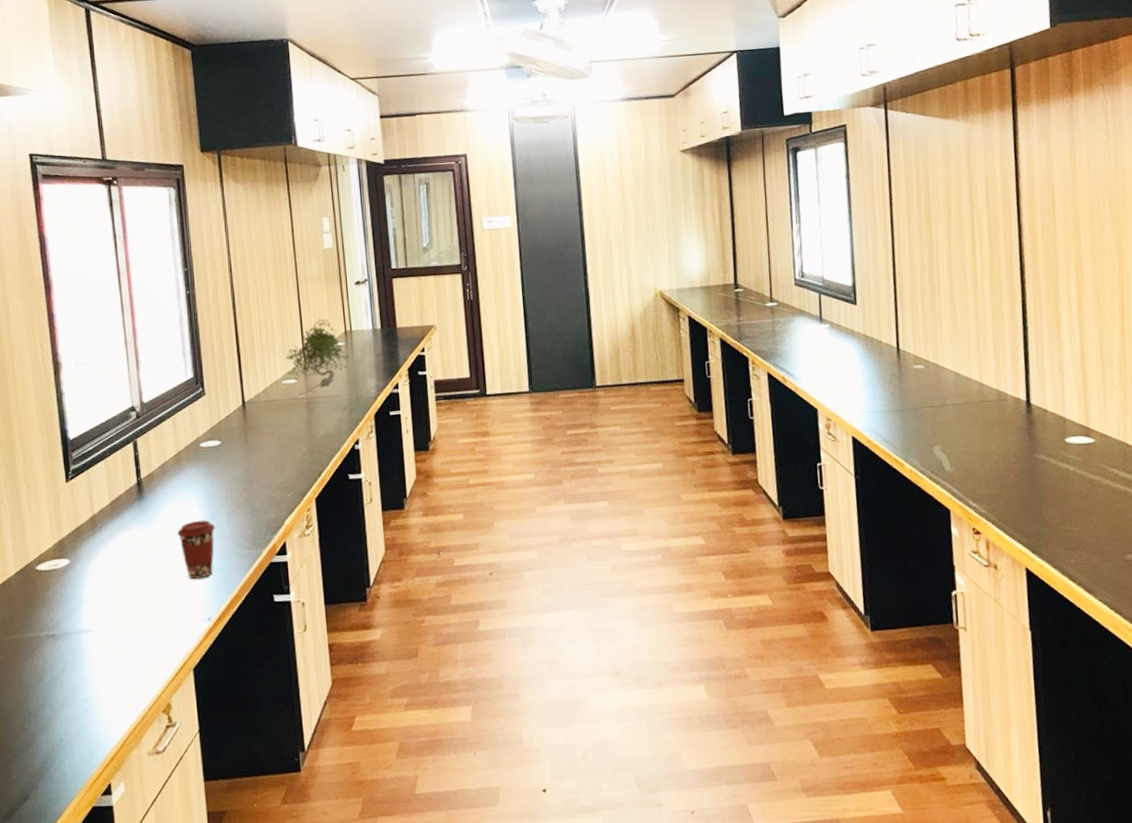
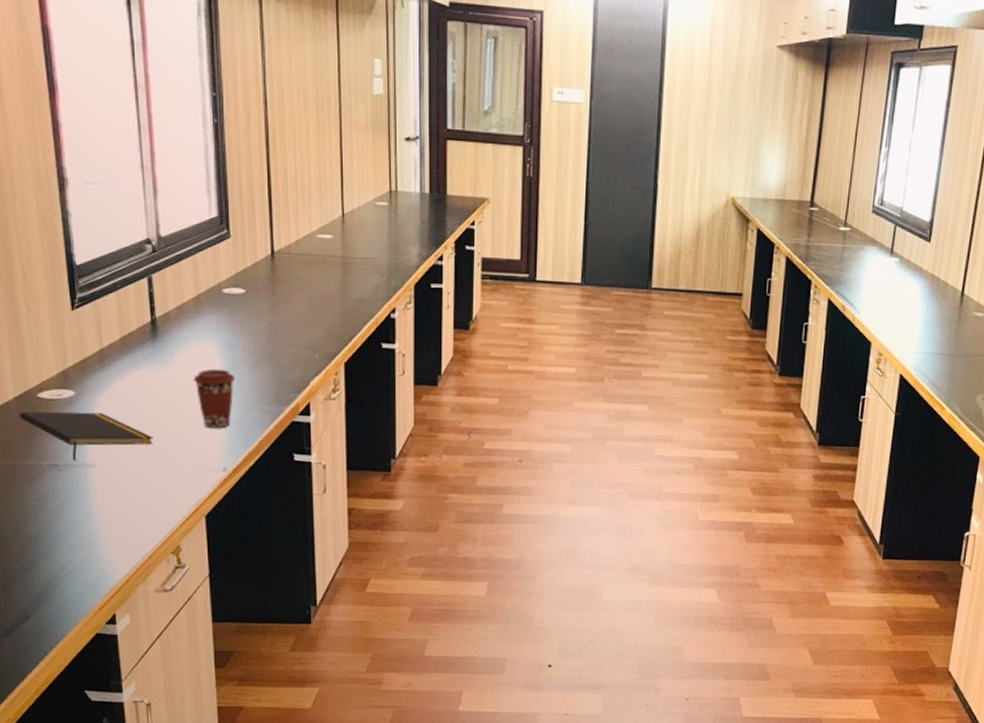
notepad: none [20,577,142,628] -> present [19,411,153,460]
plant: present [286,319,350,396] -> none [323,173,393,254]

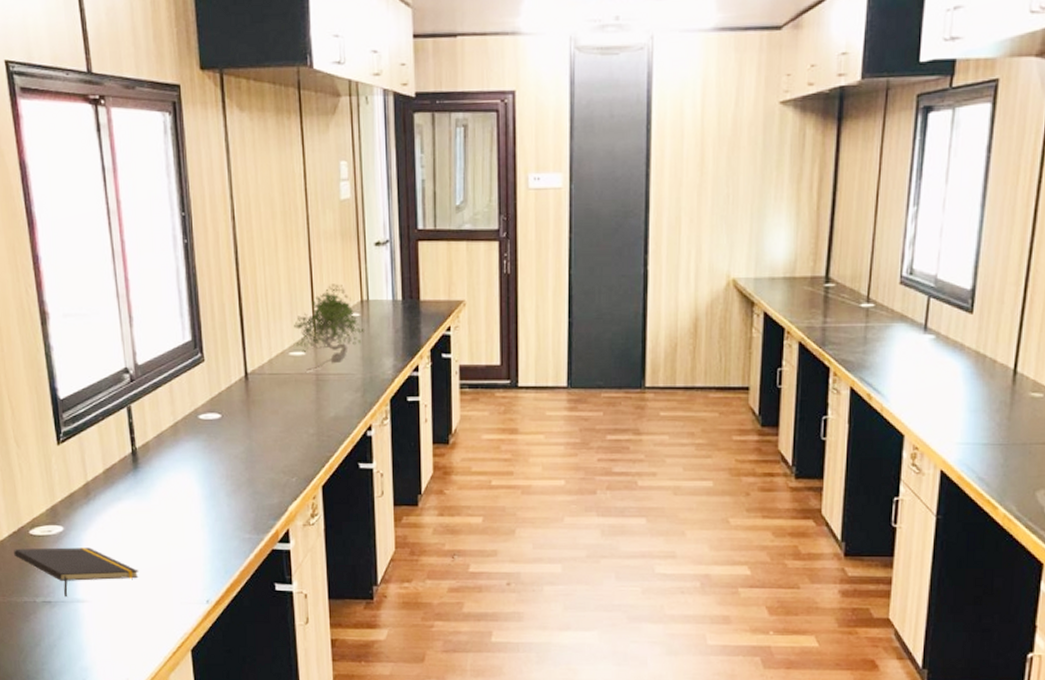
coffee cup: present [193,368,236,429] -> none [174,498,215,560]
plant: none [323,173,393,254] -> present [294,284,366,371]

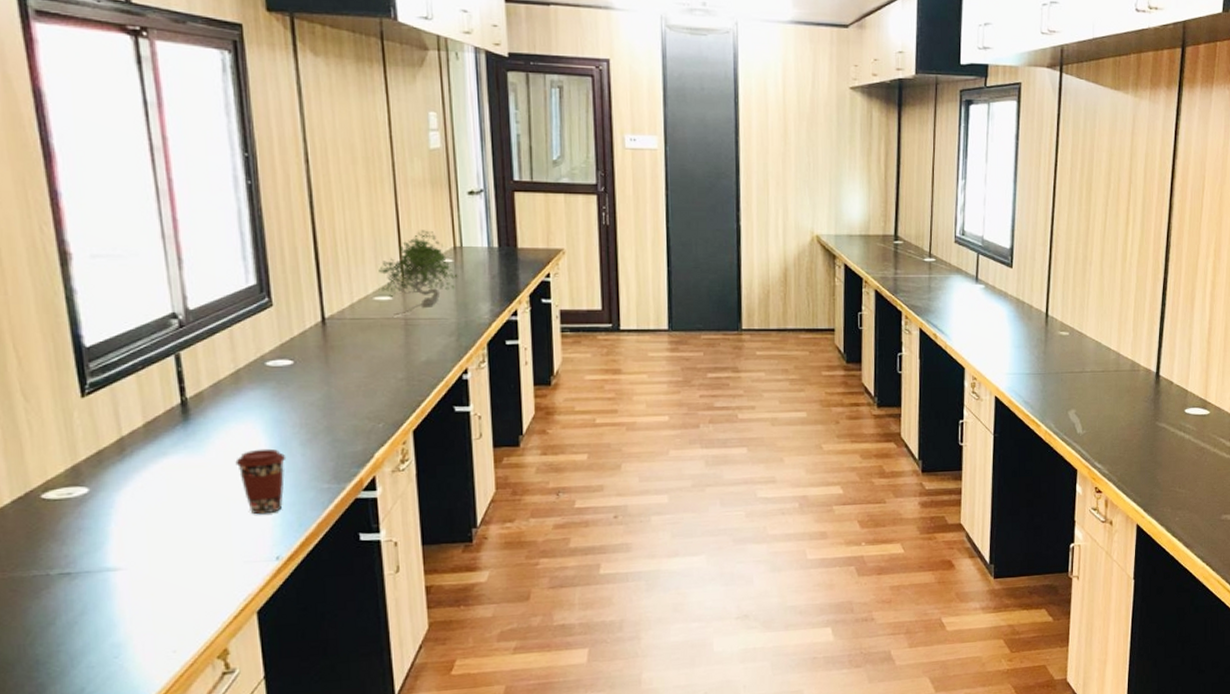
notepad: present [14,547,139,596] -> none [19,509,190,566]
coffee cup: none [174,498,215,560] -> present [235,448,286,515]

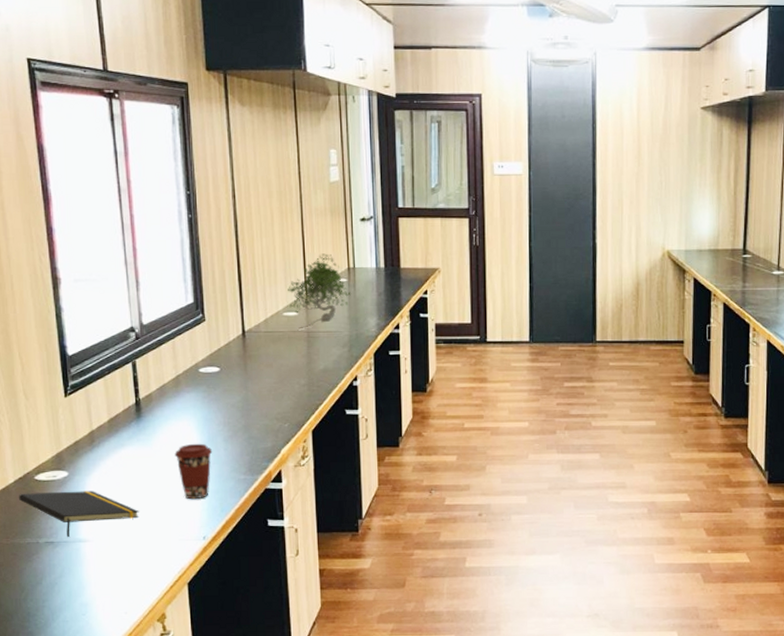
notepad: none [19,509,190,566] -> present [19,491,139,537]

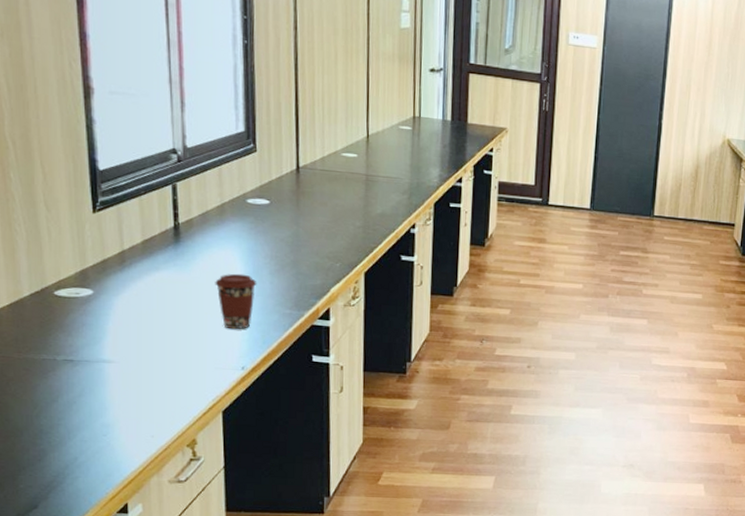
notepad: present [19,491,139,537] -> none [35,307,172,356]
plant: present [288,253,352,330] -> none [348,99,416,172]

